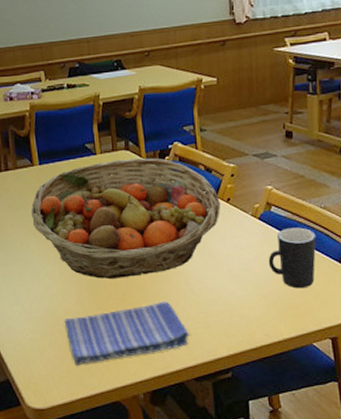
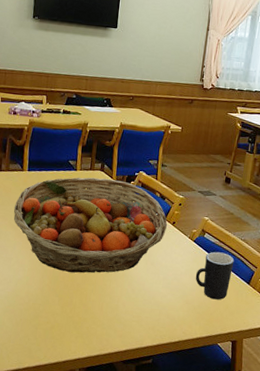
dish towel: present [64,301,191,366] -> none [24,296,125,340]

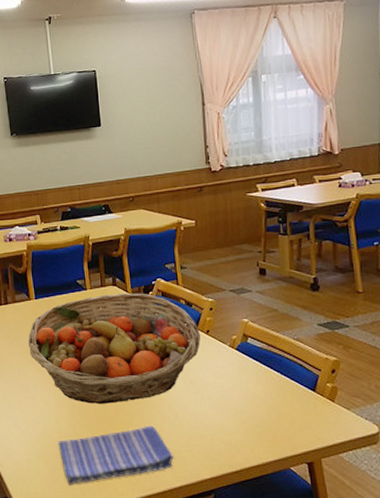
dish towel: none [24,296,125,340] -> present [58,425,175,485]
mug: present [195,251,235,300] -> none [246,357,291,415]

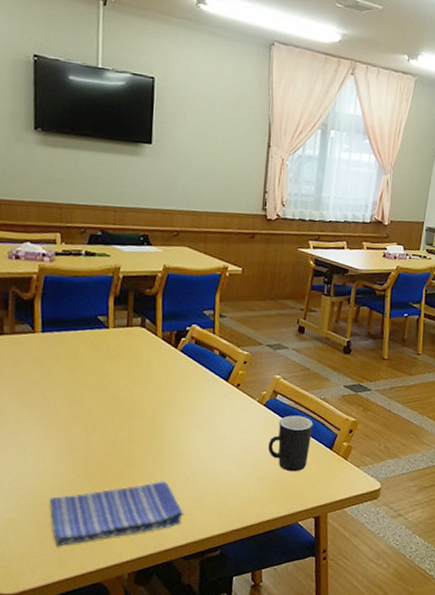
fruit basket: present [27,293,201,404] -> none [25,336,231,457]
mug: none [246,357,291,415] -> present [267,415,314,472]

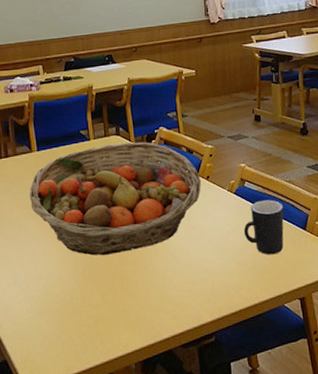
fruit basket: none [25,336,231,457] -> present [29,141,202,256]
dish towel: present [49,481,184,547] -> none [60,273,177,341]

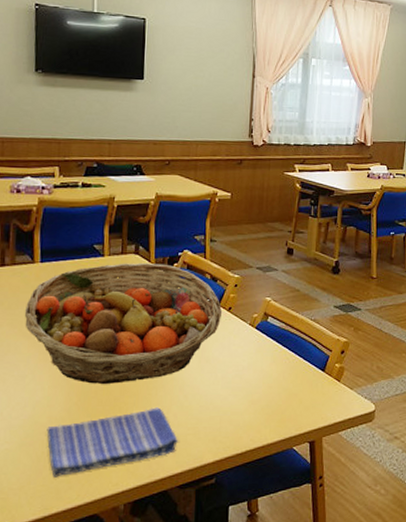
dish towel: none [60,273,177,341] -> present [46,407,179,478]
mug: present [243,199,284,255] -> none [260,337,305,395]

